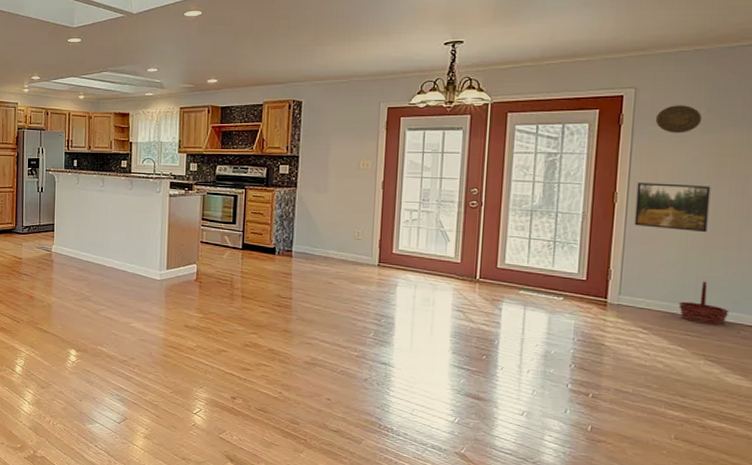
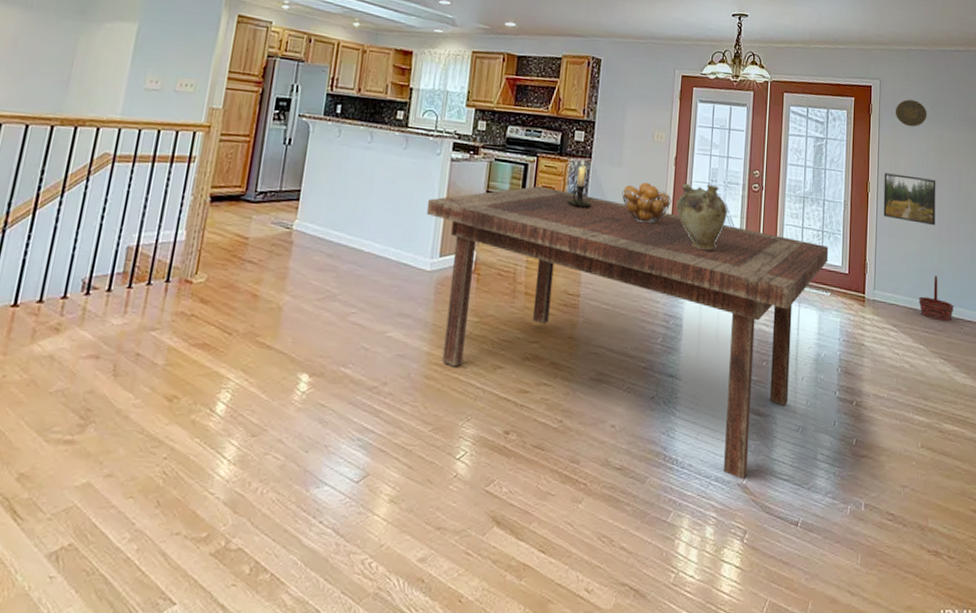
dining table: none [152,212,562,450] -> present [426,185,829,480]
candle holder: none [275,188,299,230] -> present [567,159,592,209]
fruit basket: none [328,204,380,240] -> present [622,182,672,224]
vase: none [385,203,441,261] -> present [676,183,727,250]

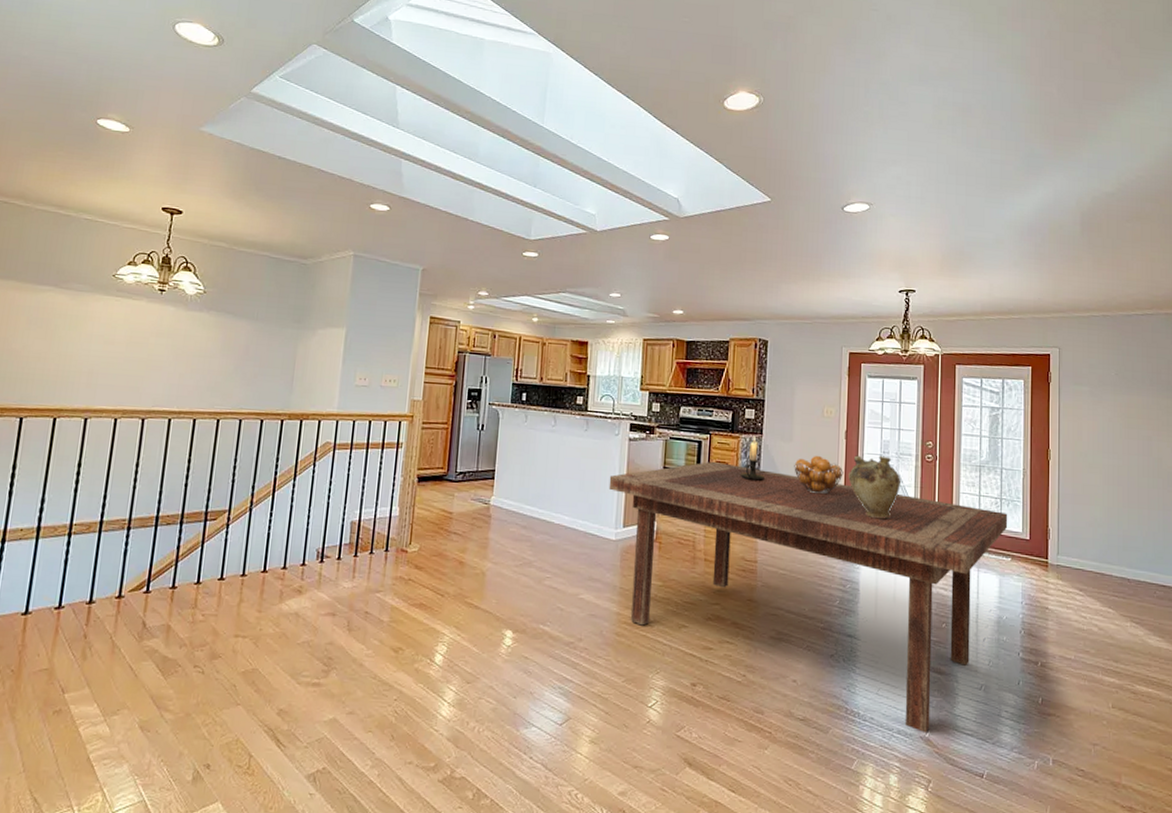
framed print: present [883,173,936,226] -> none [1066,440,1124,492]
decorative plate: present [895,99,927,127] -> none [1076,366,1112,394]
basket: present [918,275,955,322] -> none [1106,540,1147,586]

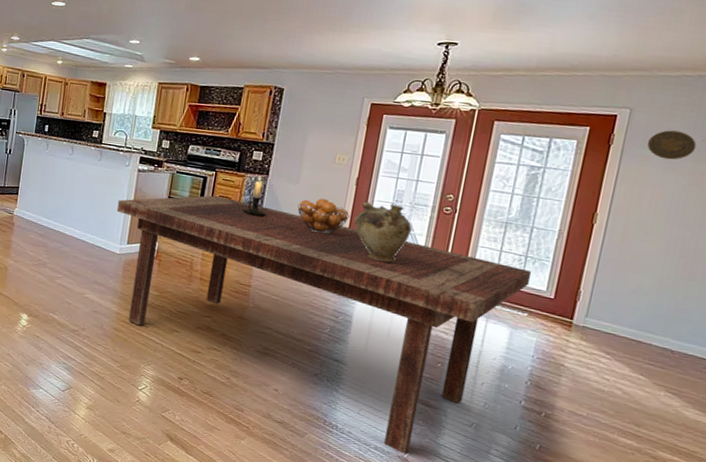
decorative plate: none [1076,366,1112,394] -> present [646,130,697,160]

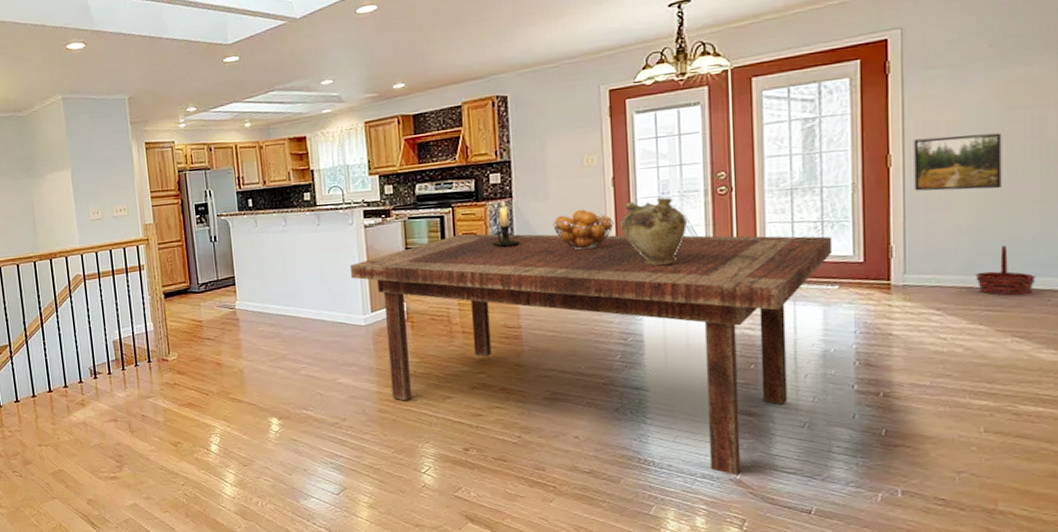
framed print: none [610,205,696,264] -> present [913,133,1002,191]
basket: none [645,312,699,359] -> present [975,245,1037,296]
decorative plate: present [646,130,697,160] -> none [928,41,984,77]

